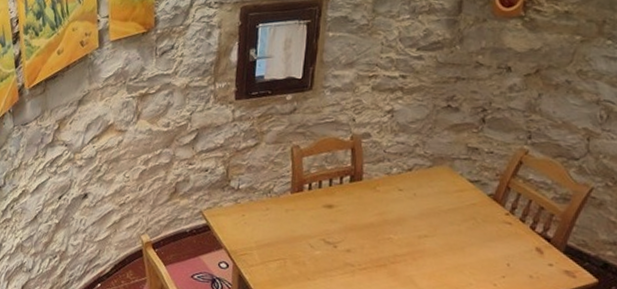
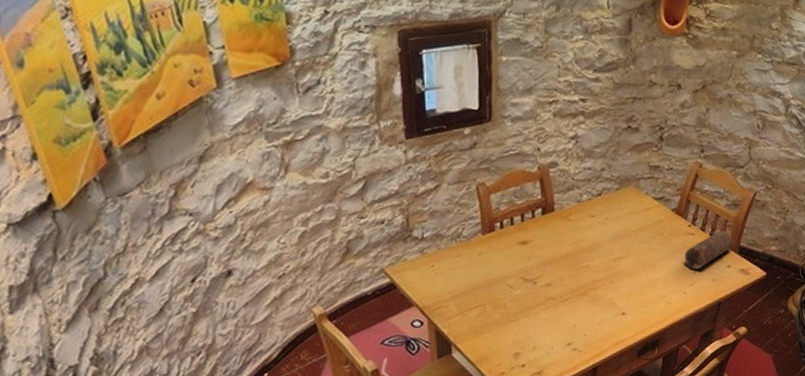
candle: none [498,224,559,262] -> present [684,230,733,269]

